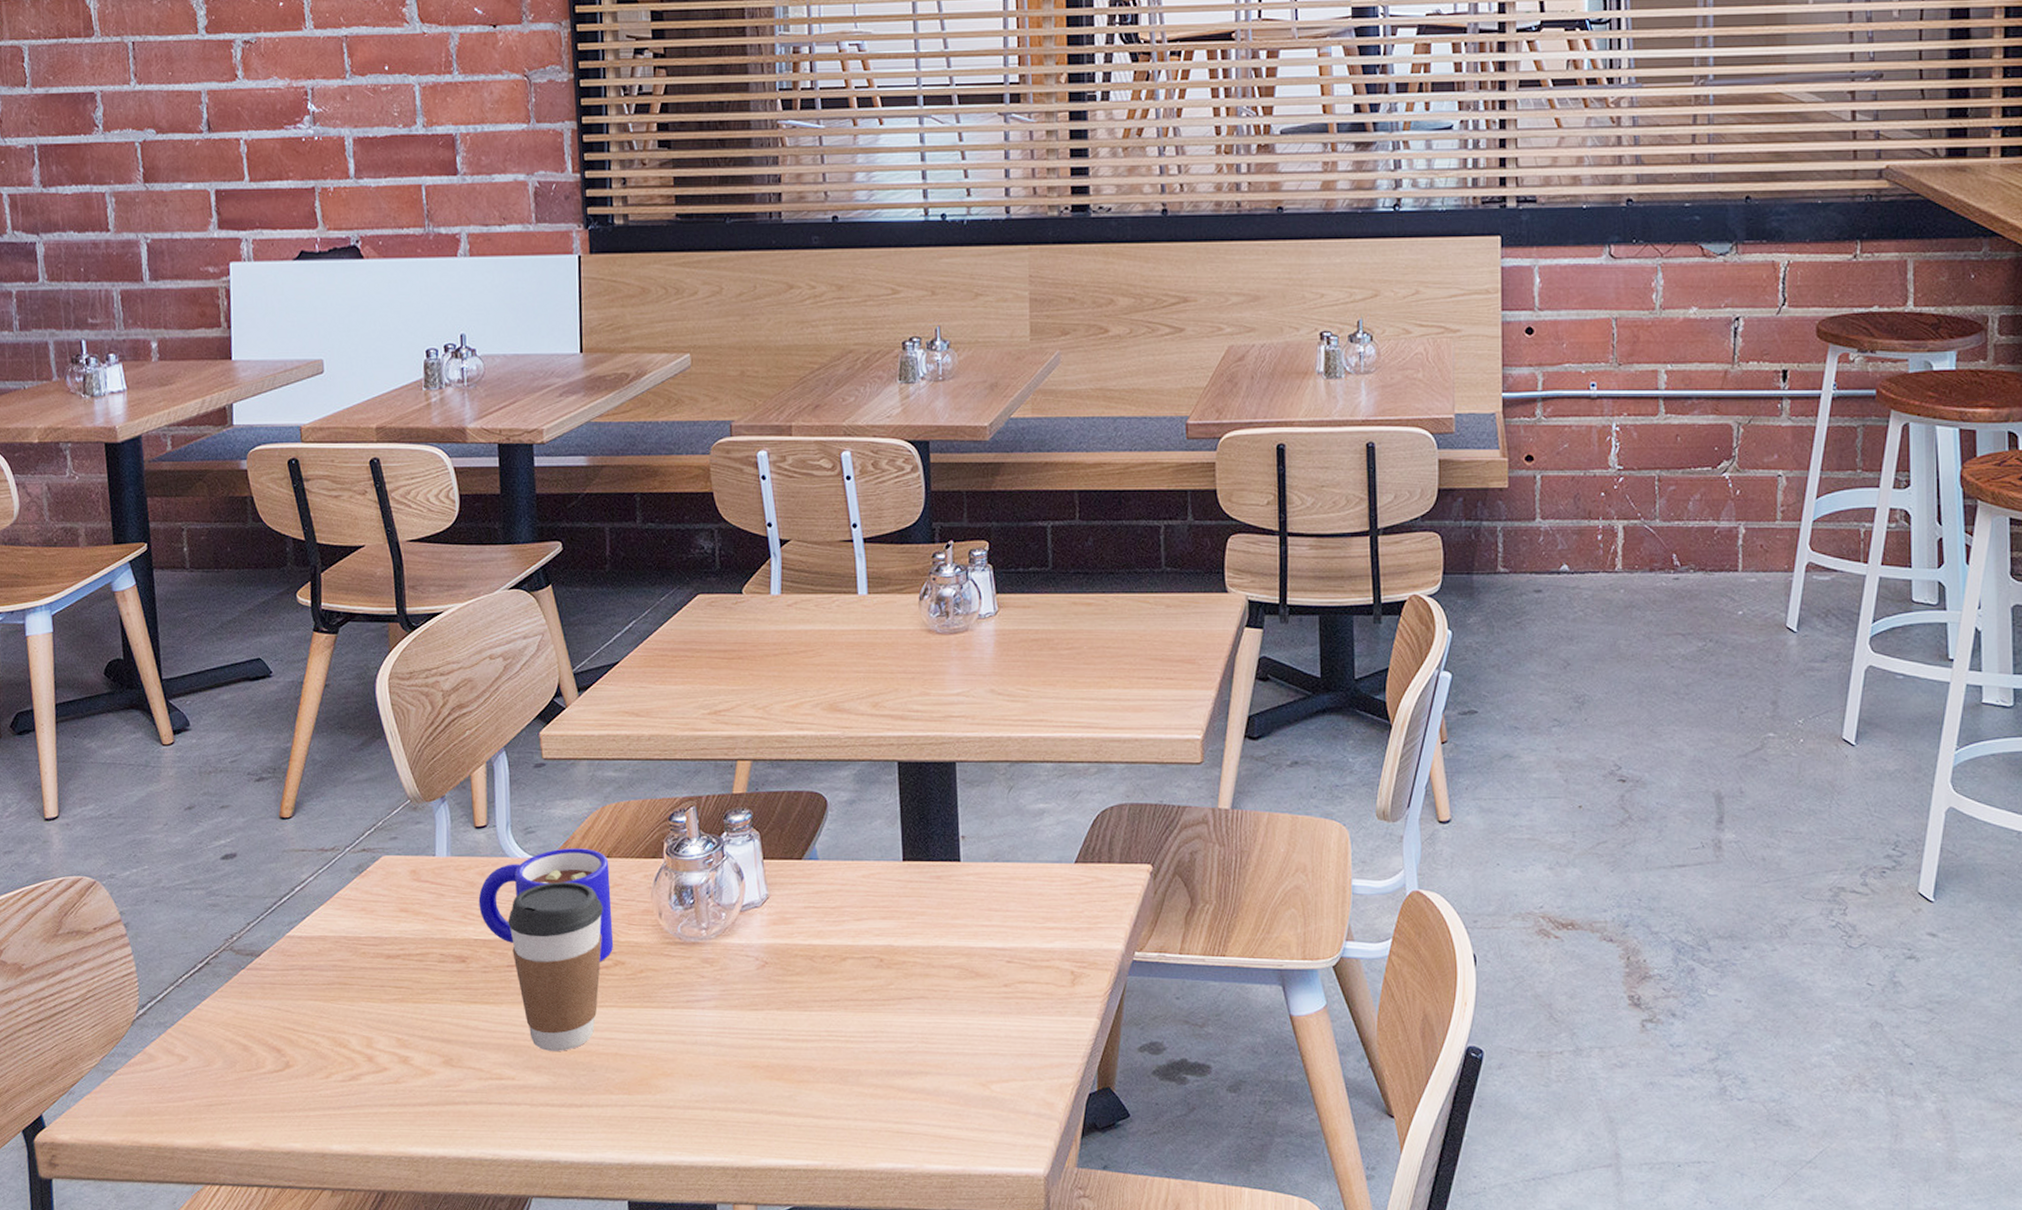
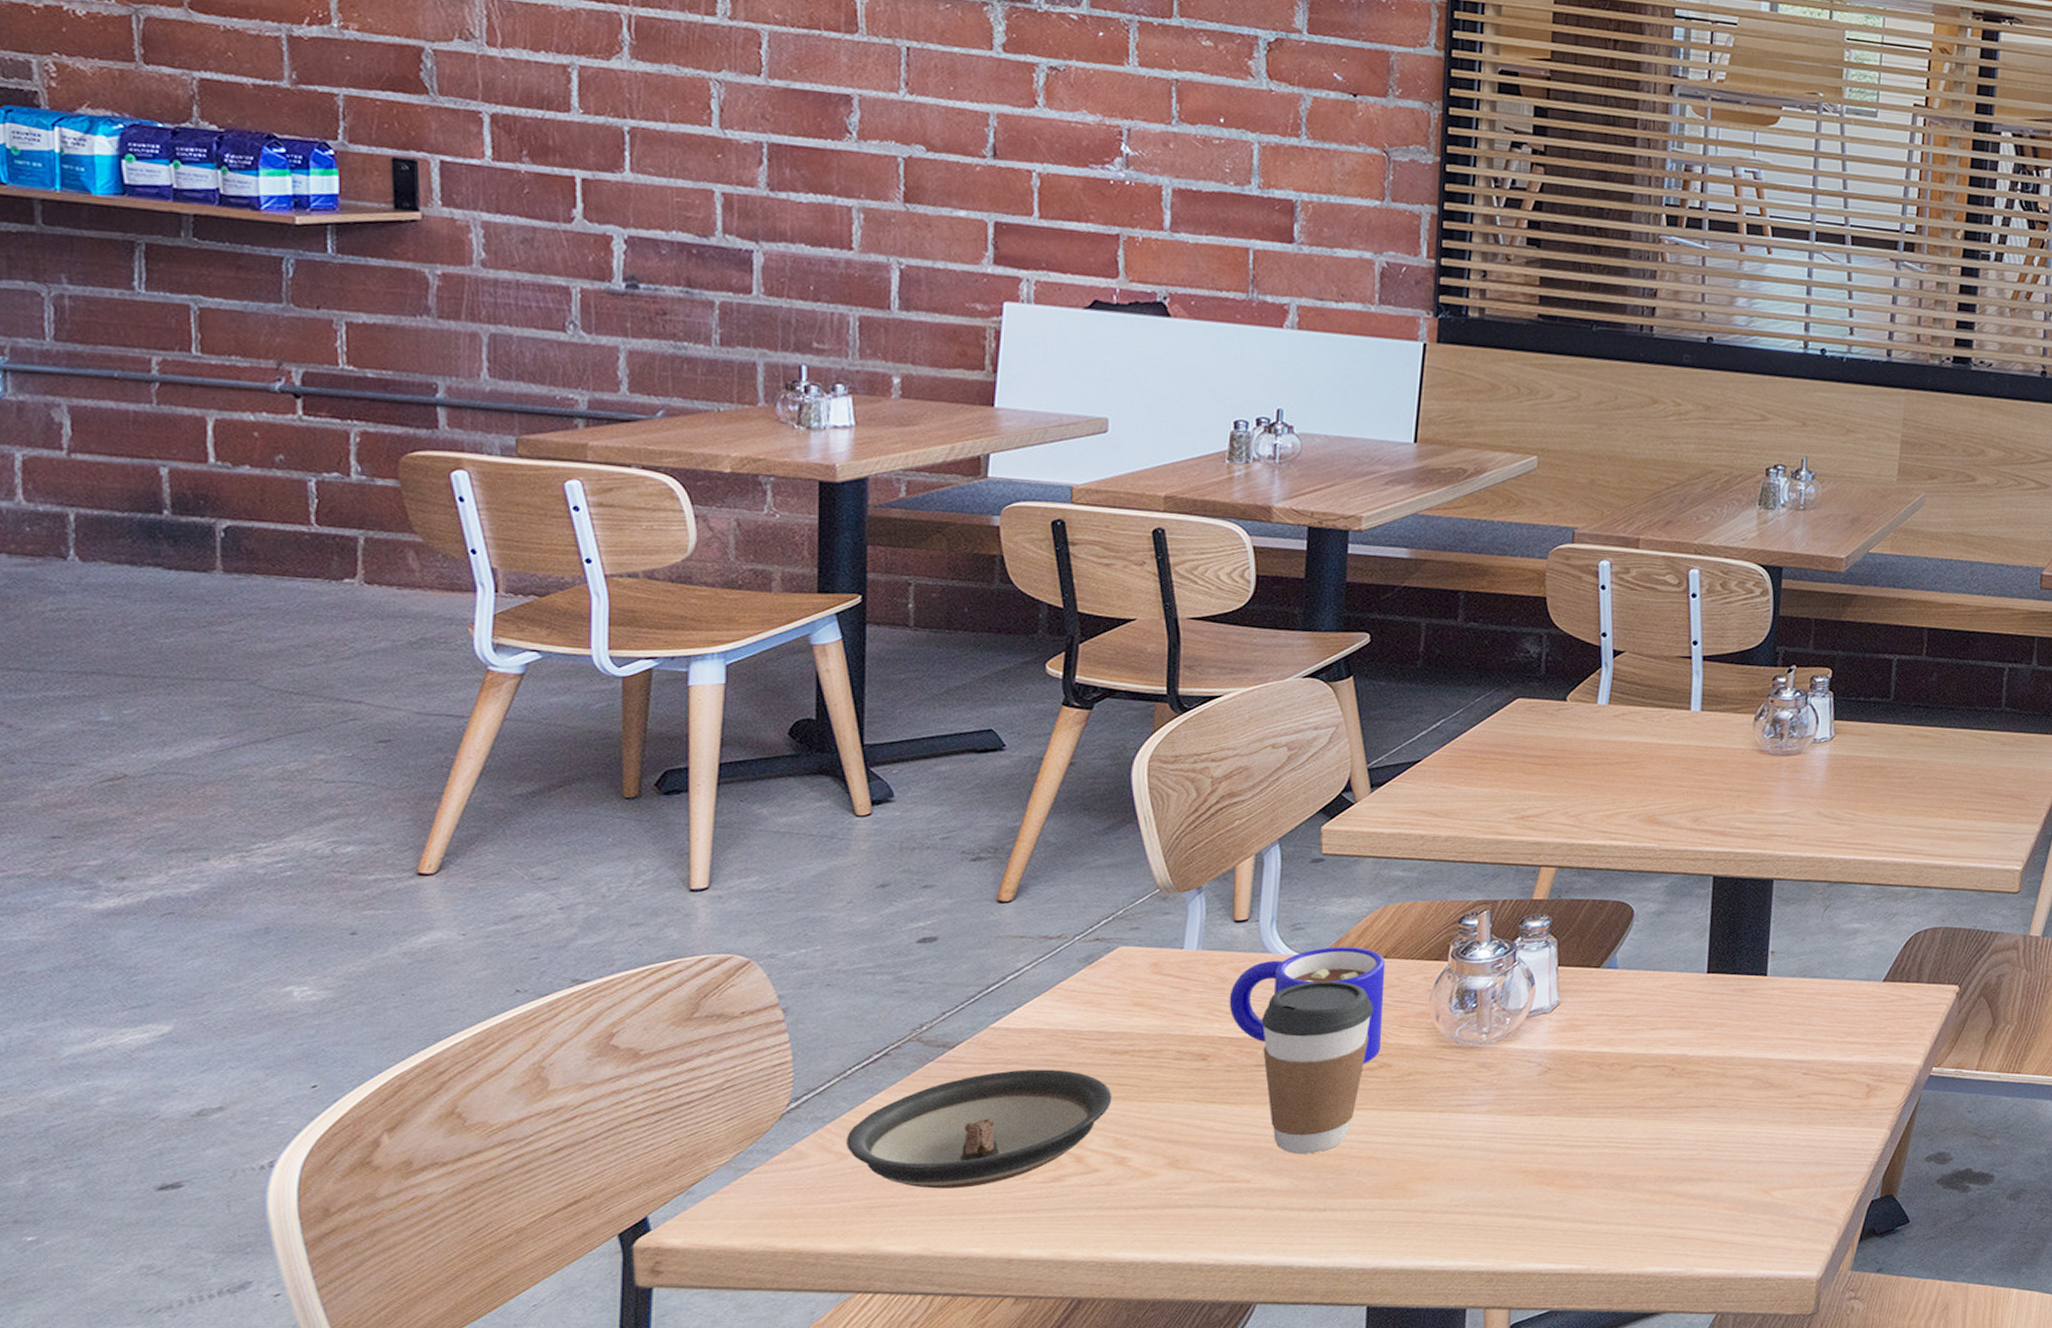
saucer: none [184,974,392,1088] -> present [846,1069,1112,1189]

